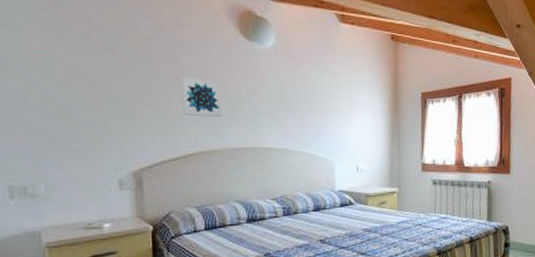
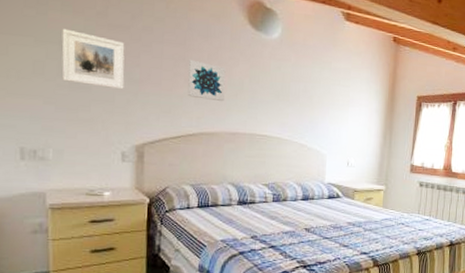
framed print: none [43,56,115,115] -> present [62,28,125,90]

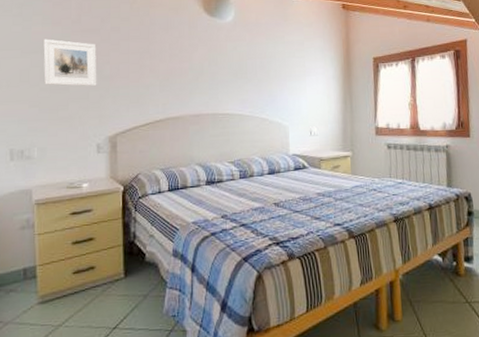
wall art: present [187,59,226,102] -> none [152,51,186,87]

